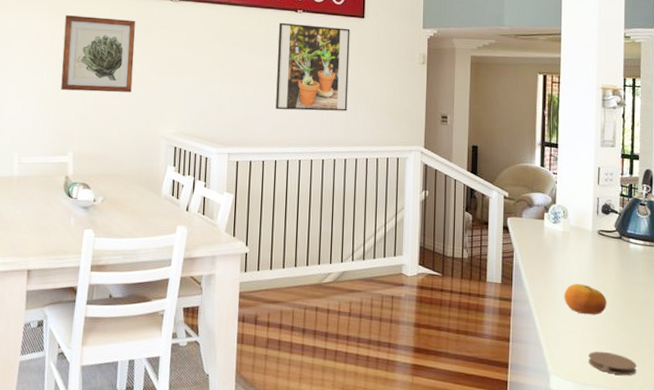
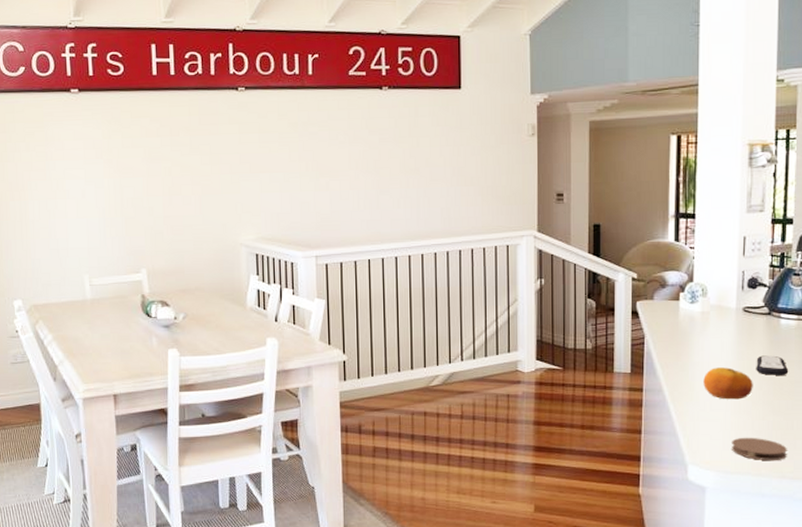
wall art: present [61,15,136,93] -> none [121,117,203,202]
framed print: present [275,22,350,112] -> none [361,102,447,203]
remote control: none [609,275,637,296] -> present [756,355,789,376]

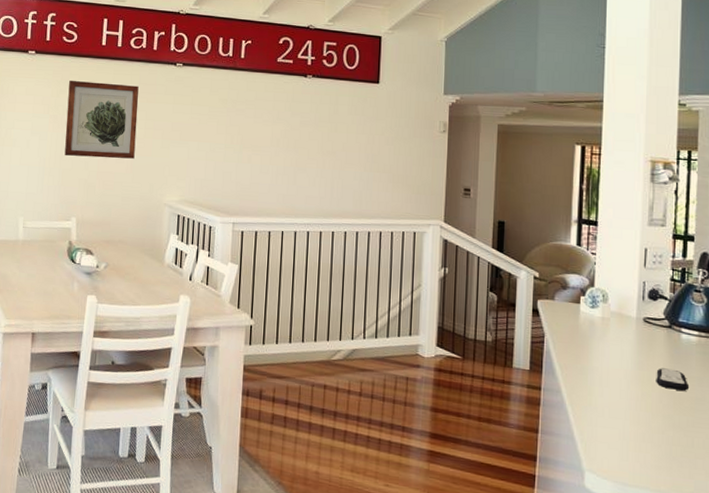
wall art: none [121,117,203,202] -> present [64,81,139,159]
fruit: present [703,367,753,400] -> none [602,374,653,410]
coaster: present [732,437,787,461] -> none [630,449,687,479]

